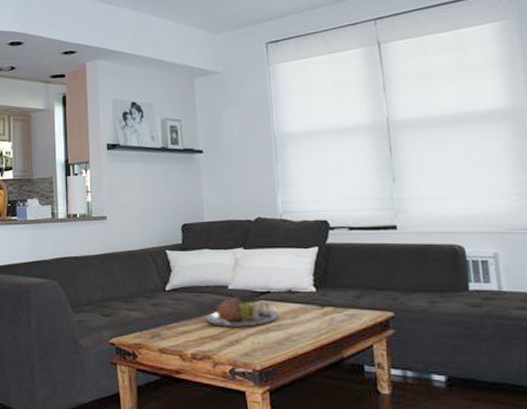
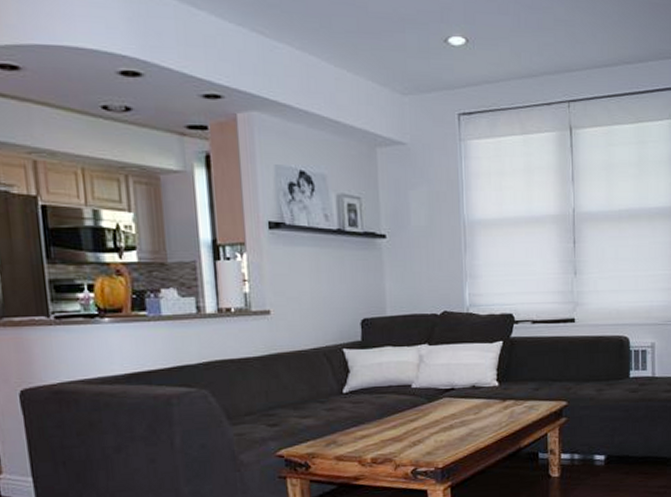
serving tray: present [206,296,279,328] -> none [388,395,462,428]

